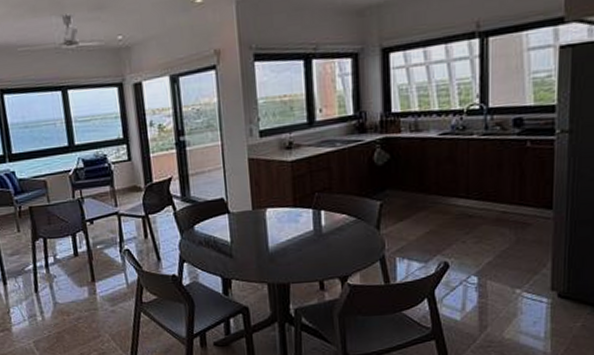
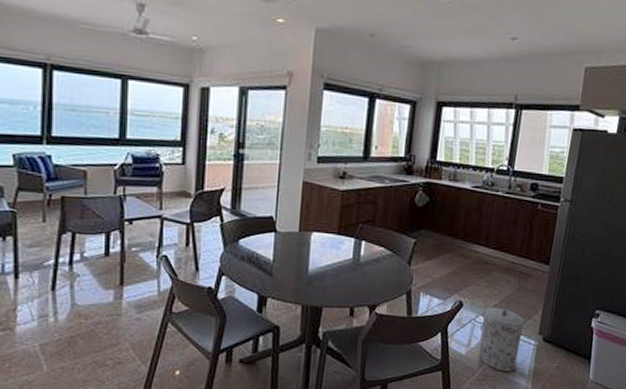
trash can: none [477,265,532,336] -> present [480,308,526,371]

